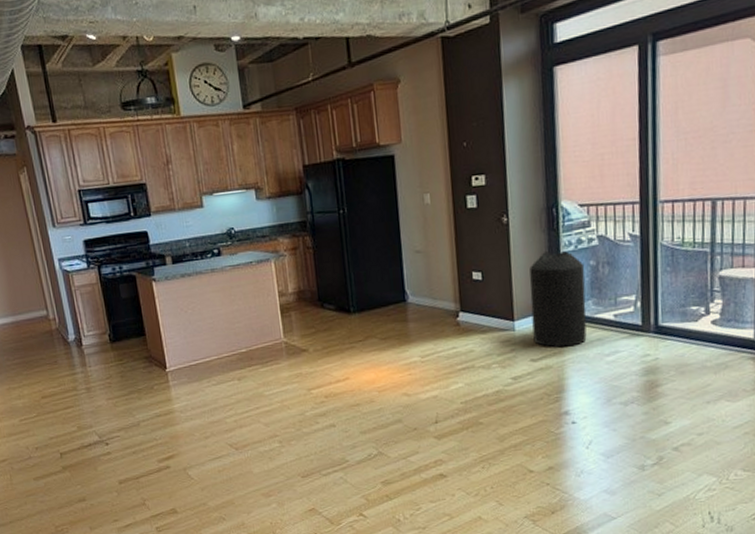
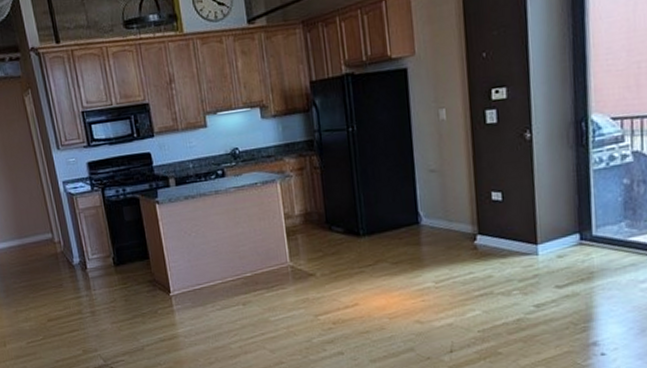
trash can: present [529,251,587,347] -> none [555,168,619,273]

